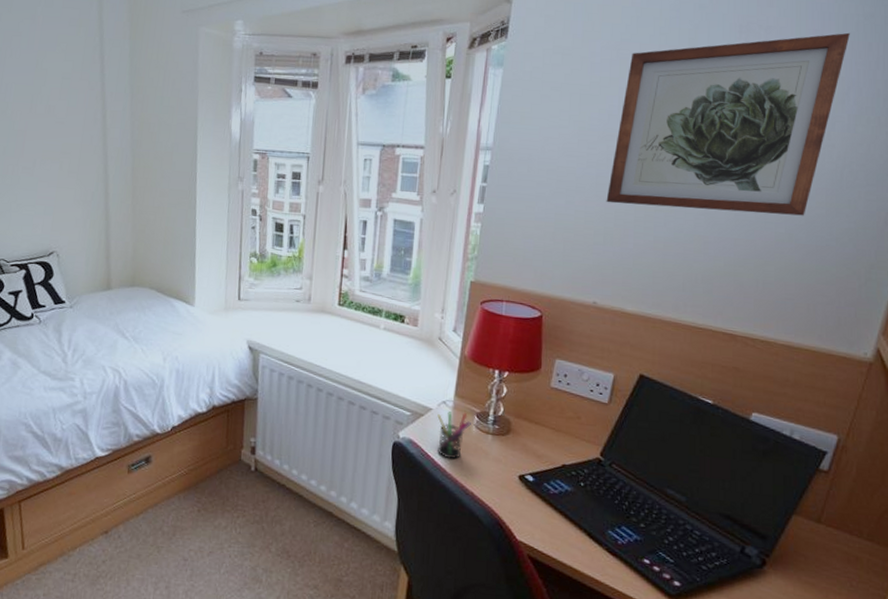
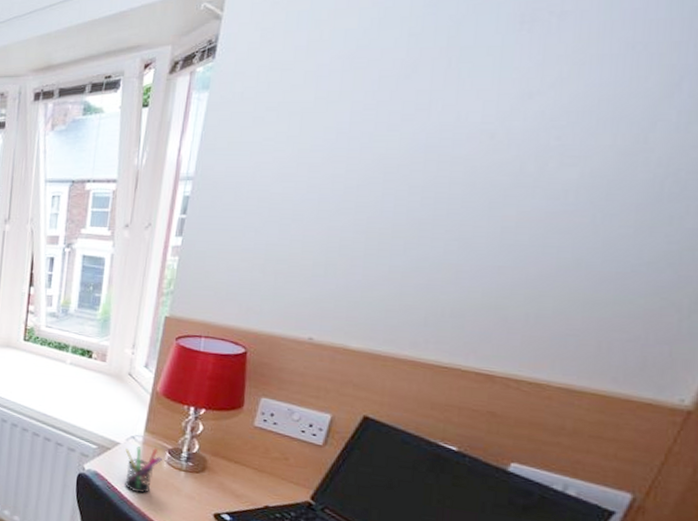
wall art: present [606,32,850,216] -> none [329,7,689,237]

